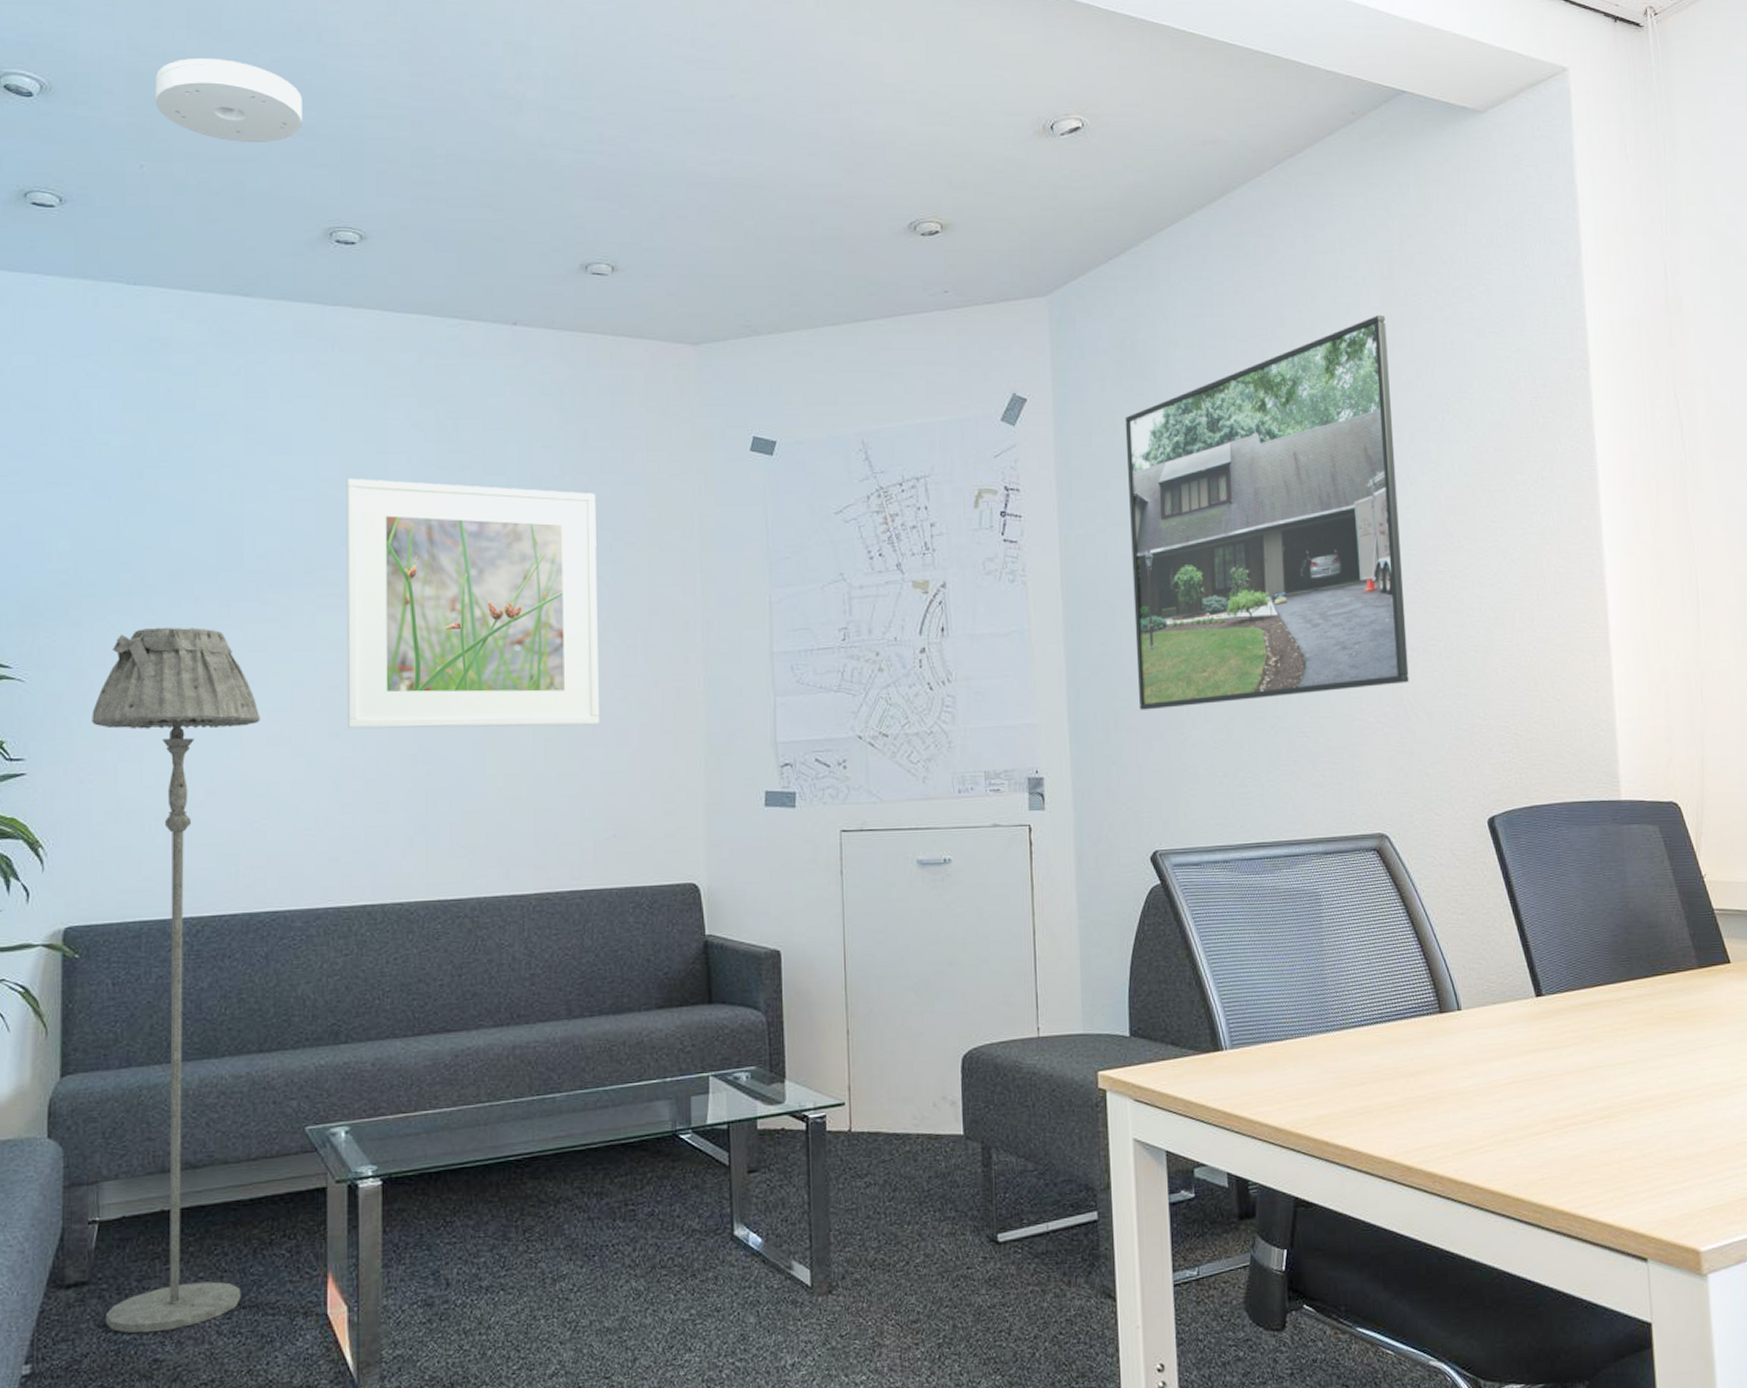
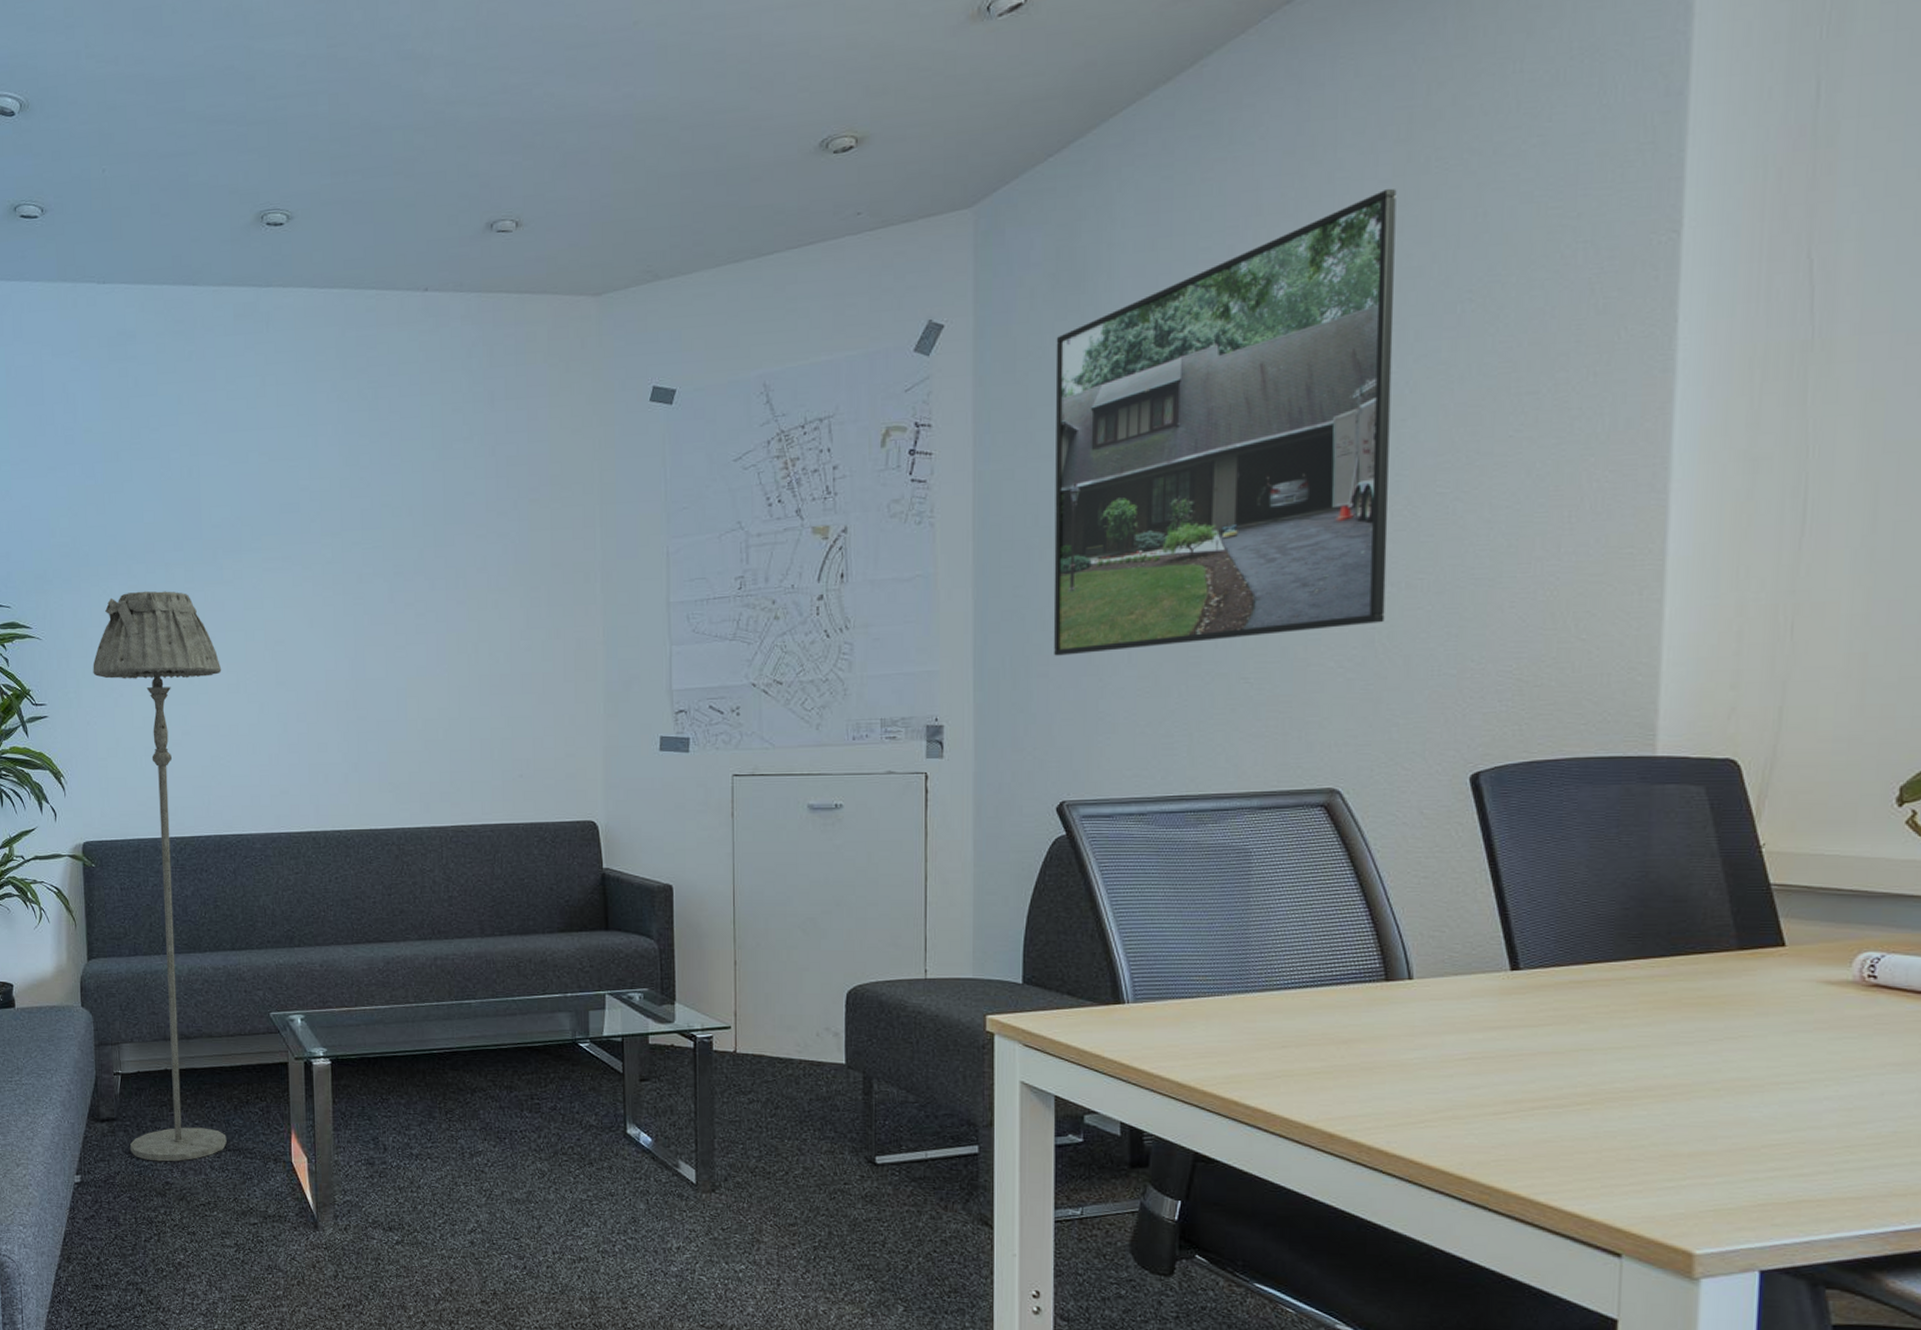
smoke detector: present [155,58,302,143] -> none [110,55,234,137]
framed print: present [346,477,600,729] -> none [283,450,508,679]

